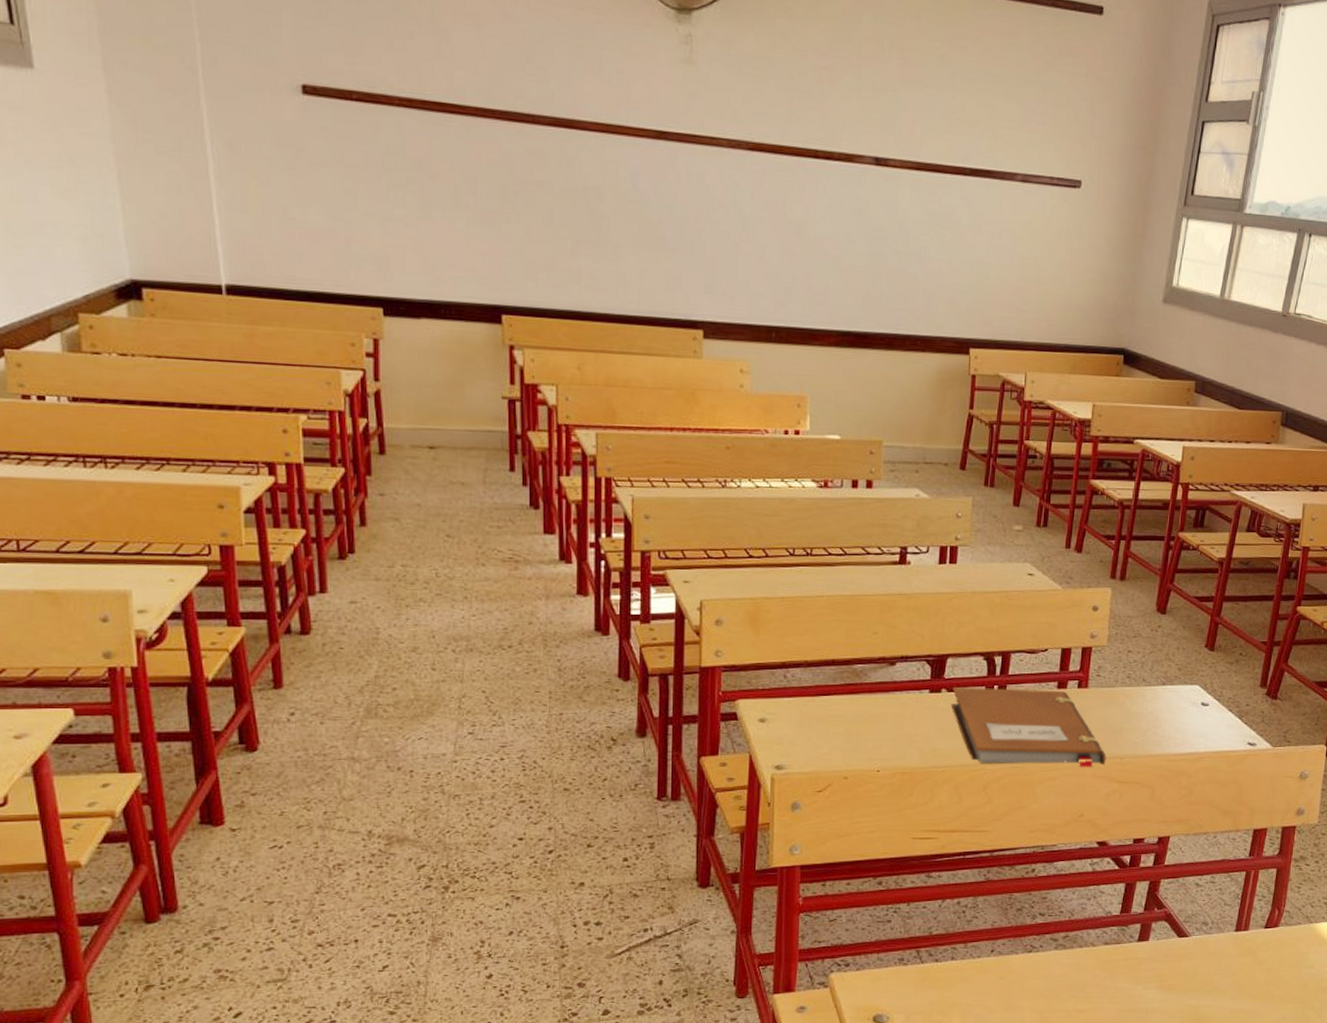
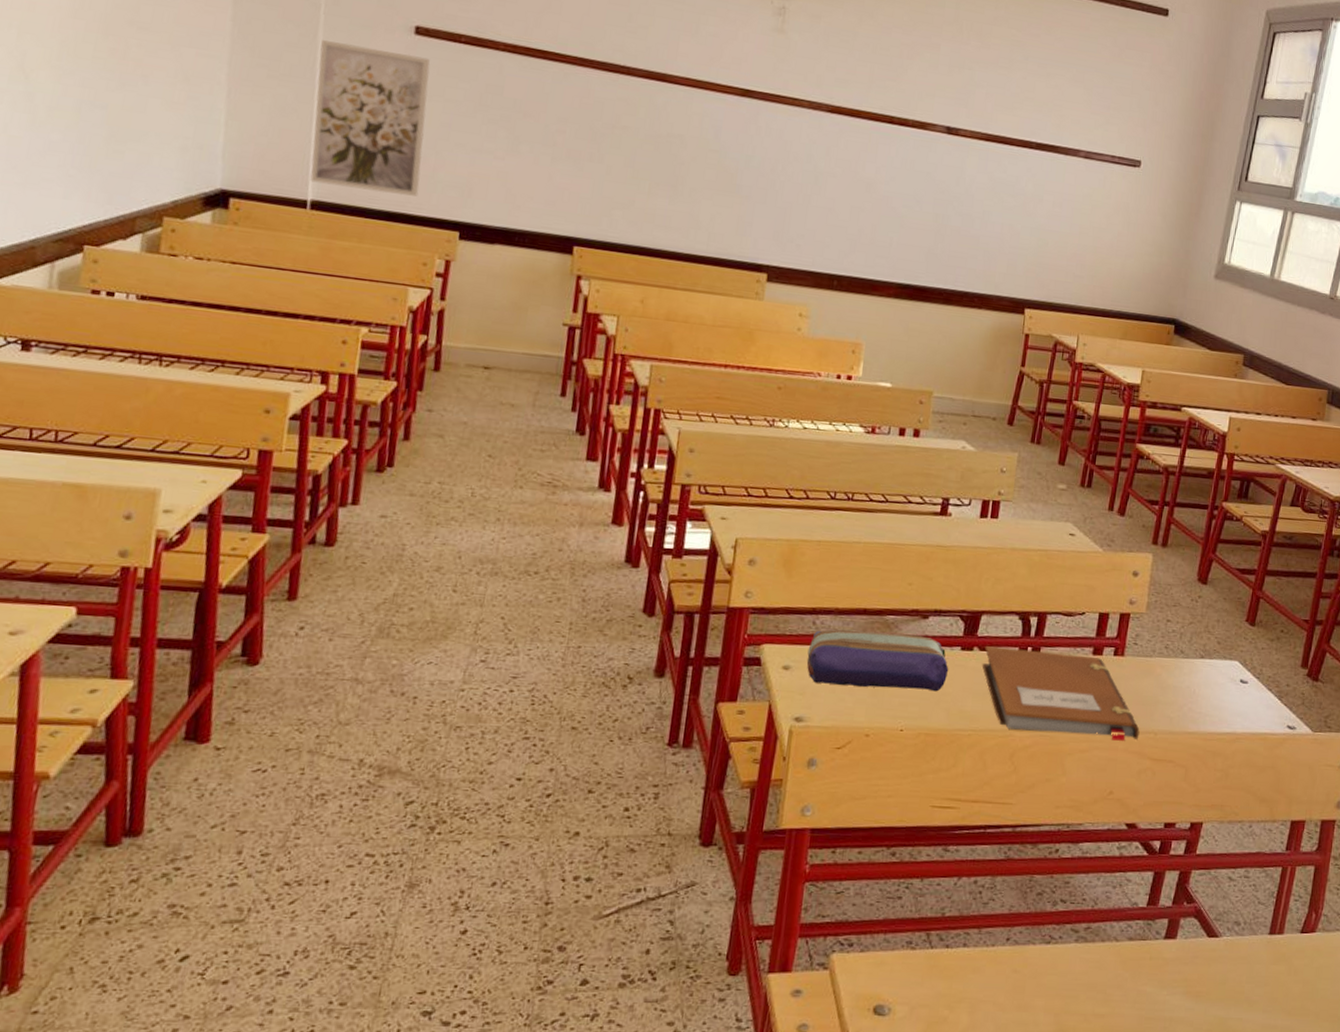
wall art: none [206,108,334,274] -> present [310,40,431,197]
pencil case: none [781,680,919,733] -> present [806,629,949,692]

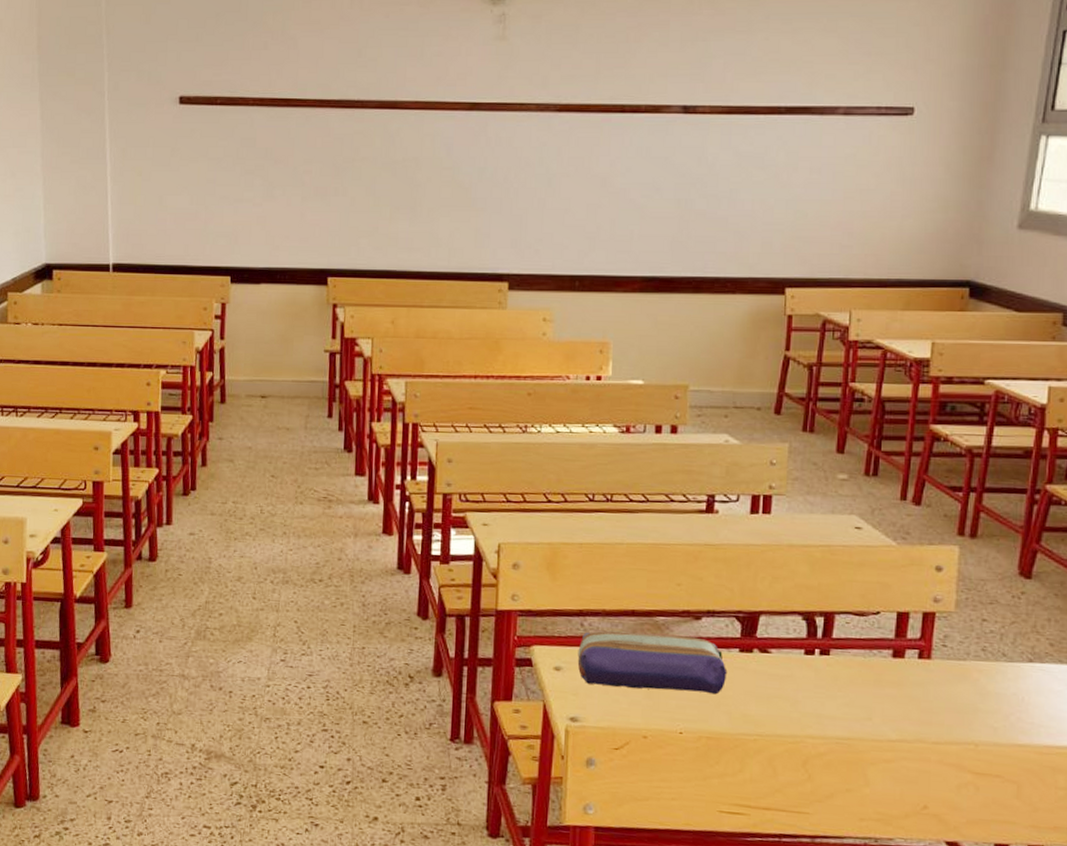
wall art: present [310,40,431,197] -> none [108,122,195,250]
notebook: present [981,646,1140,741] -> none [764,648,956,752]

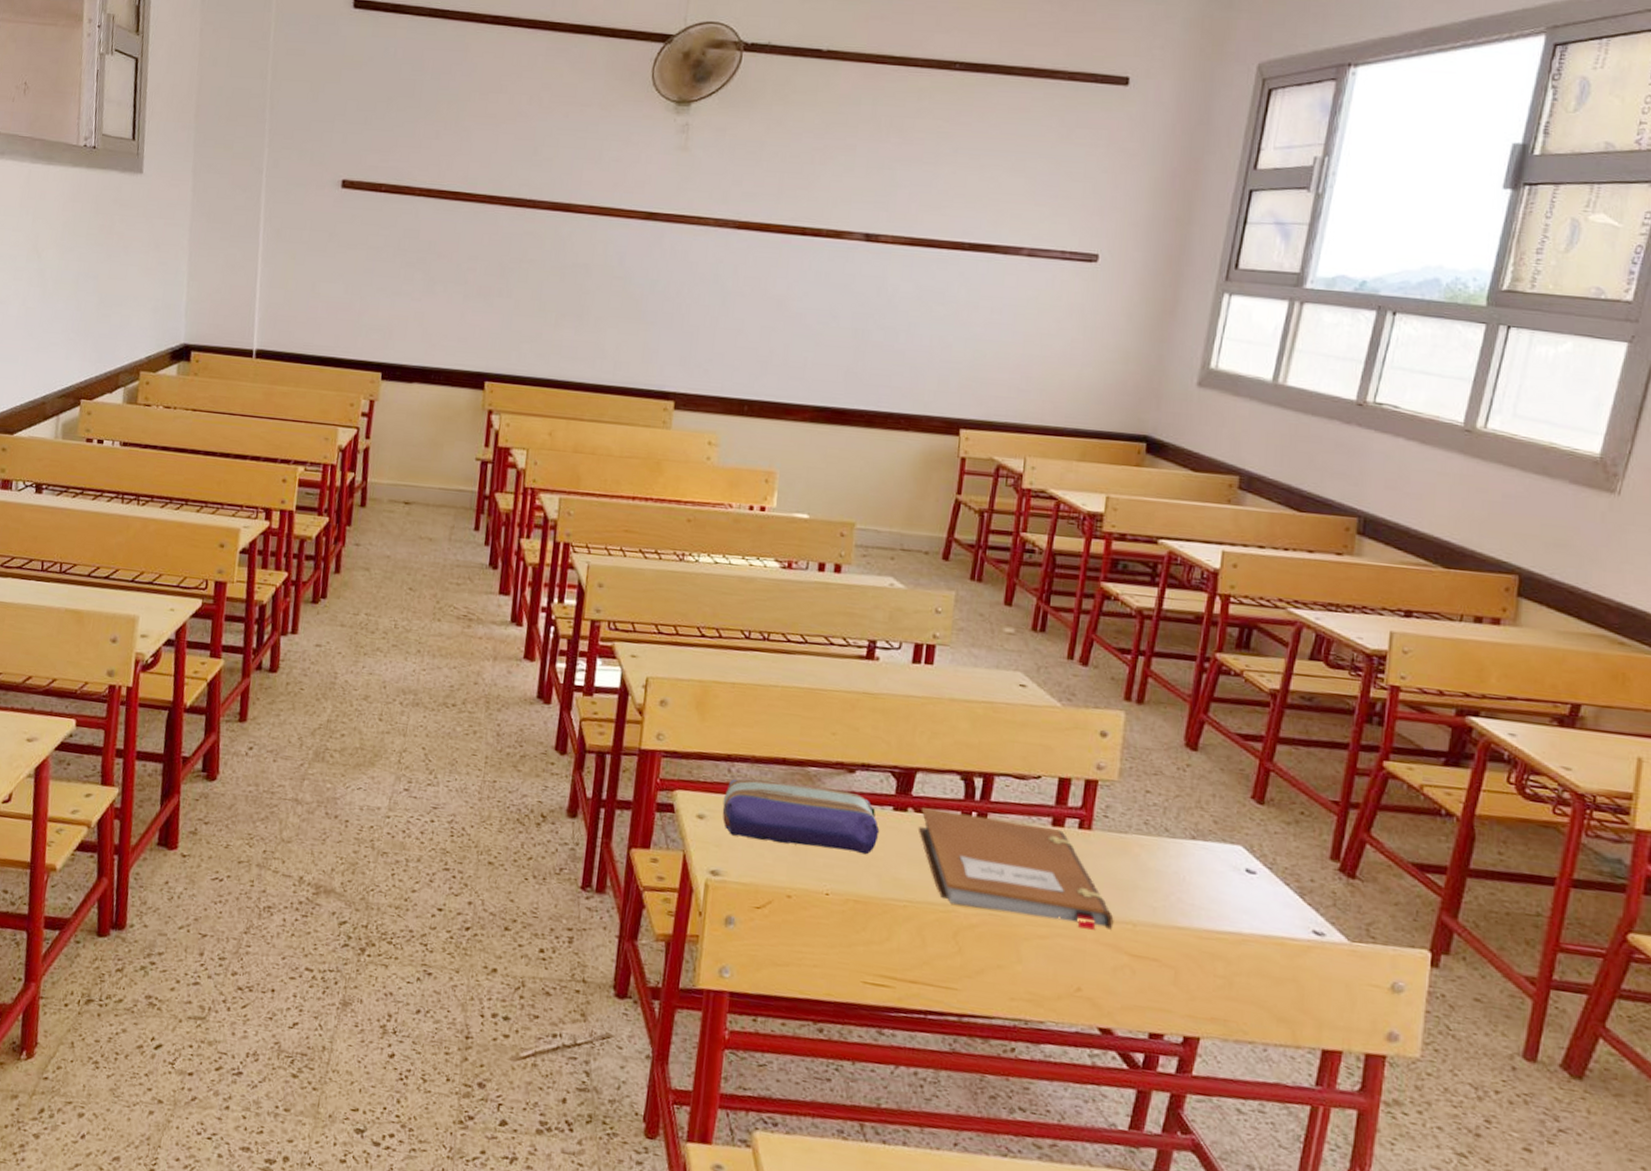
notebook: none [764,648,956,752] -> present [917,807,1114,930]

